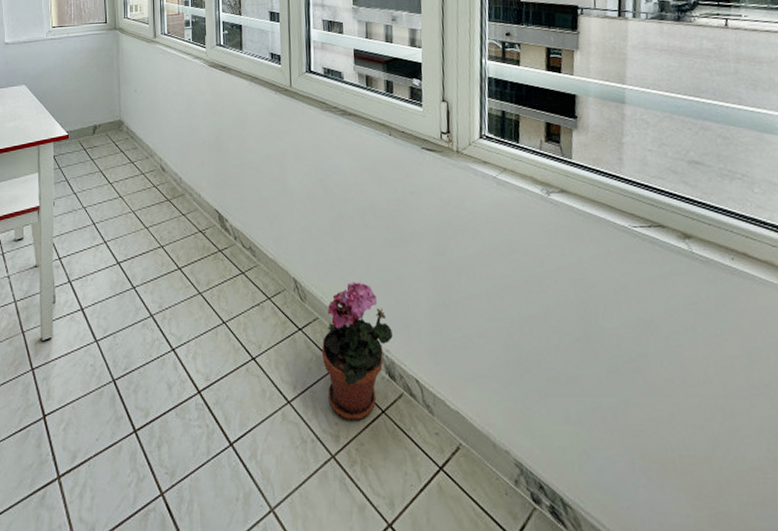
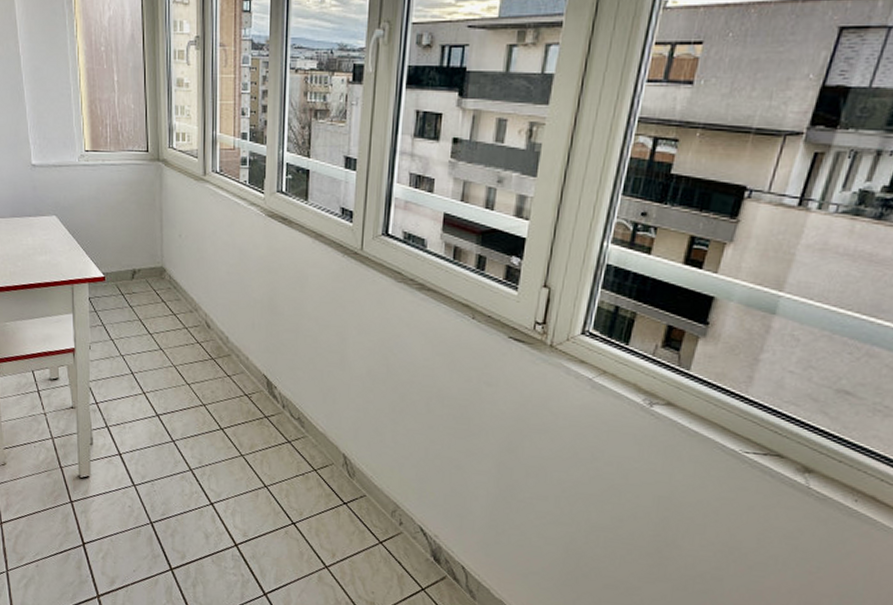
potted plant: present [322,282,393,421] -> none [366,466,444,593]

